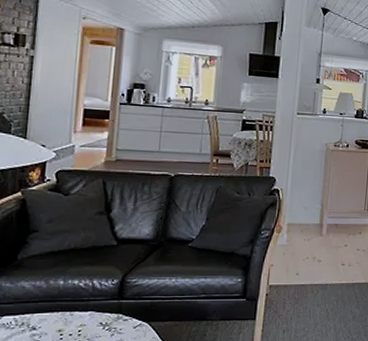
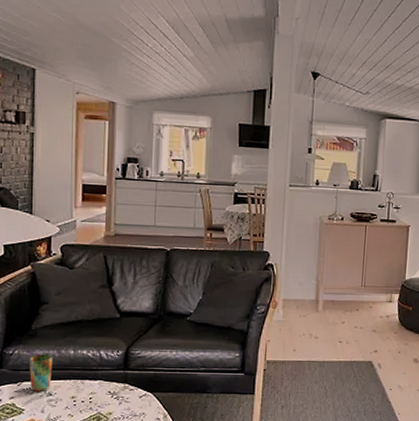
cup: none [11,285,40,326] -> present [29,354,53,391]

